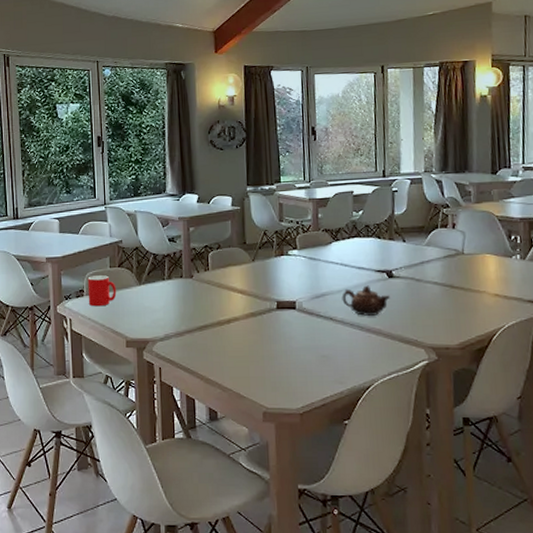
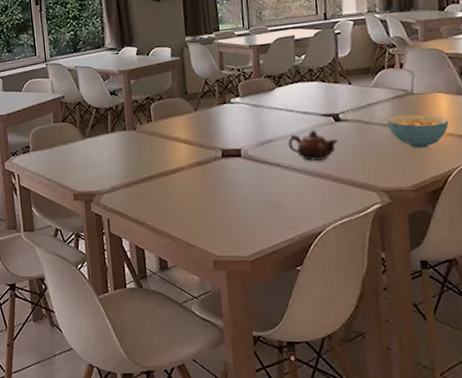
cup: present [87,275,117,307] -> none [32,131,62,162]
cereal bowl: none [437,274,496,308] -> present [387,114,449,149]

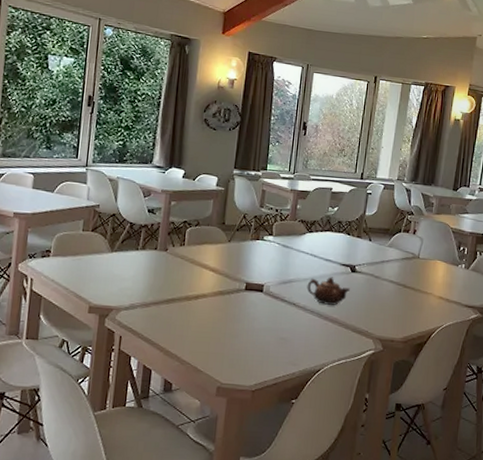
cereal bowl: present [387,114,449,149] -> none [393,275,442,307]

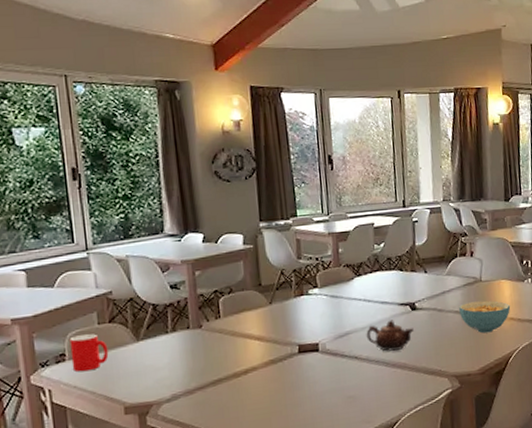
cup: none [53,237,87,269] -> present [69,334,109,372]
cereal bowl: none [393,275,442,307] -> present [458,300,511,334]

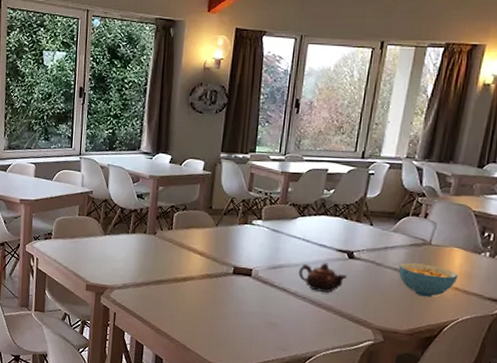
cup: present [69,334,109,372] -> none [55,221,83,251]

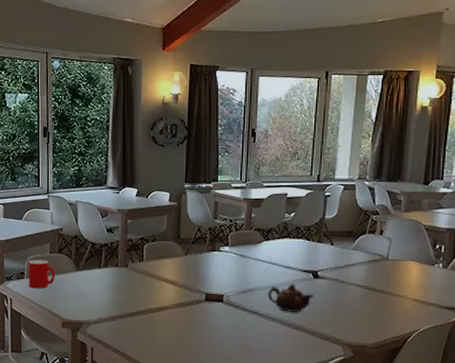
cup: none [55,221,83,251] -> present [28,260,55,289]
cereal bowl: present [398,262,459,297] -> none [360,278,416,310]

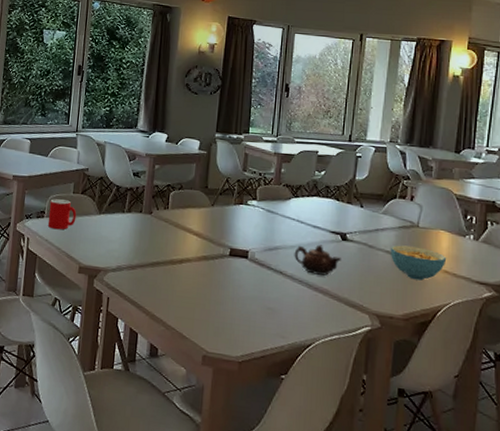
cereal bowl: none [360,278,416,310] -> present [390,245,447,281]

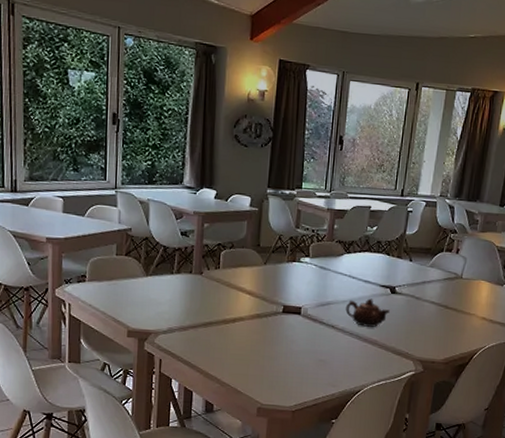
cup: present [47,199,77,230] -> none [90,262,122,294]
cereal bowl: present [390,245,447,281] -> none [435,296,485,328]

